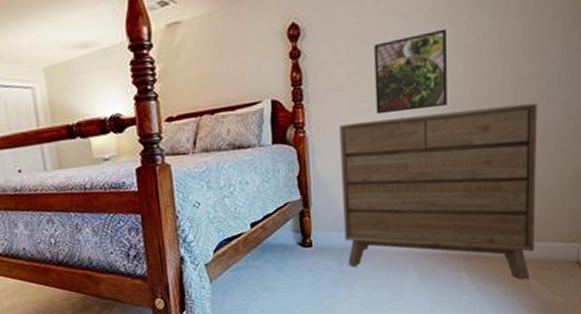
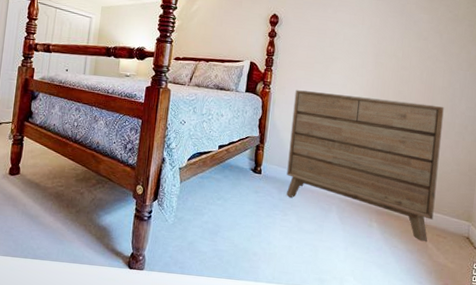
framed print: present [374,28,447,115] -> none [324,40,382,93]

